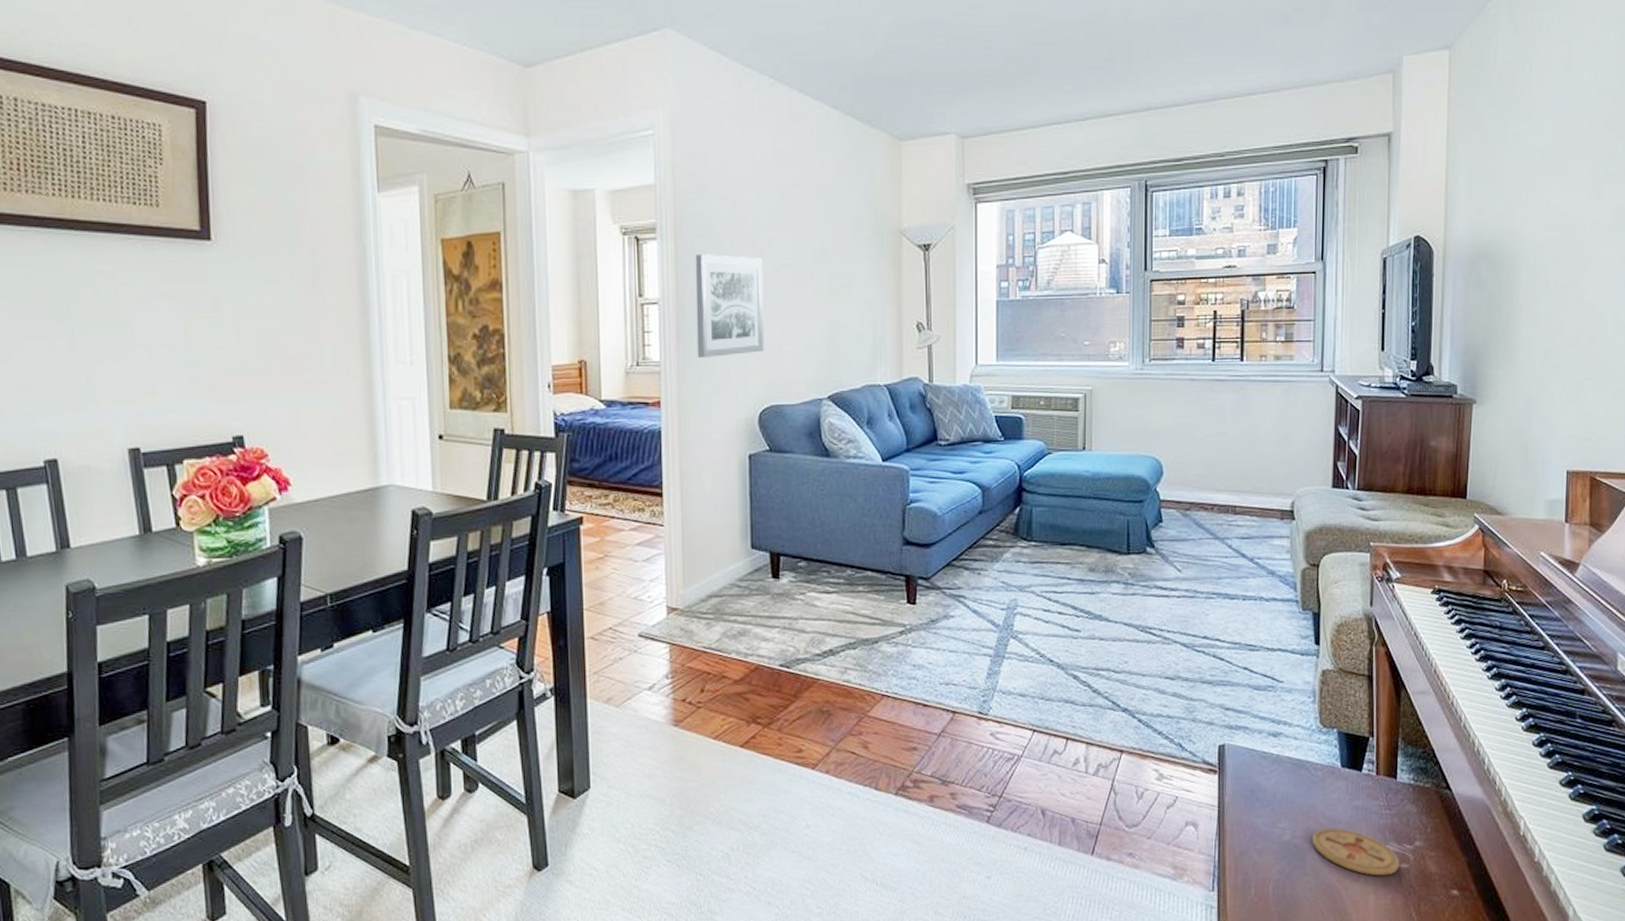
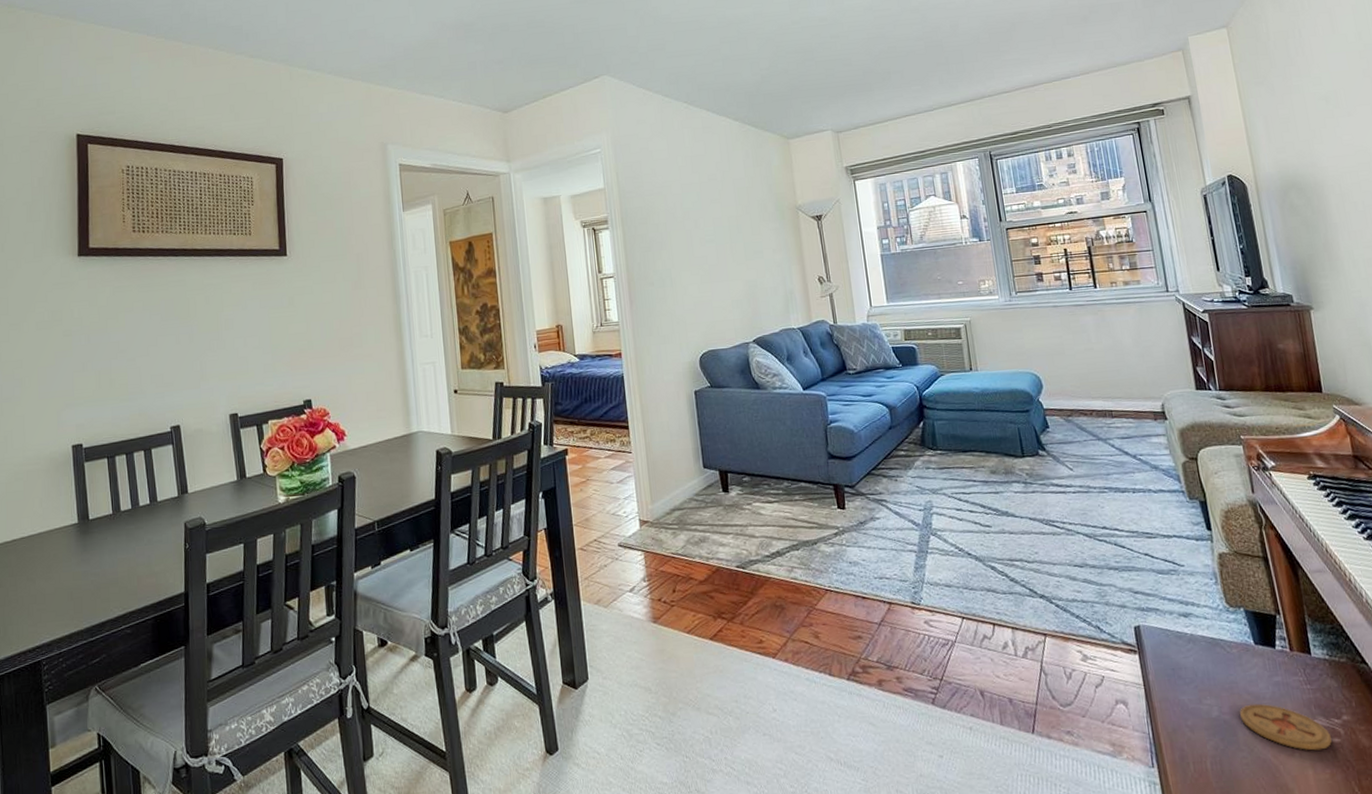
wall art: present [695,254,764,359] -> none [639,236,699,317]

